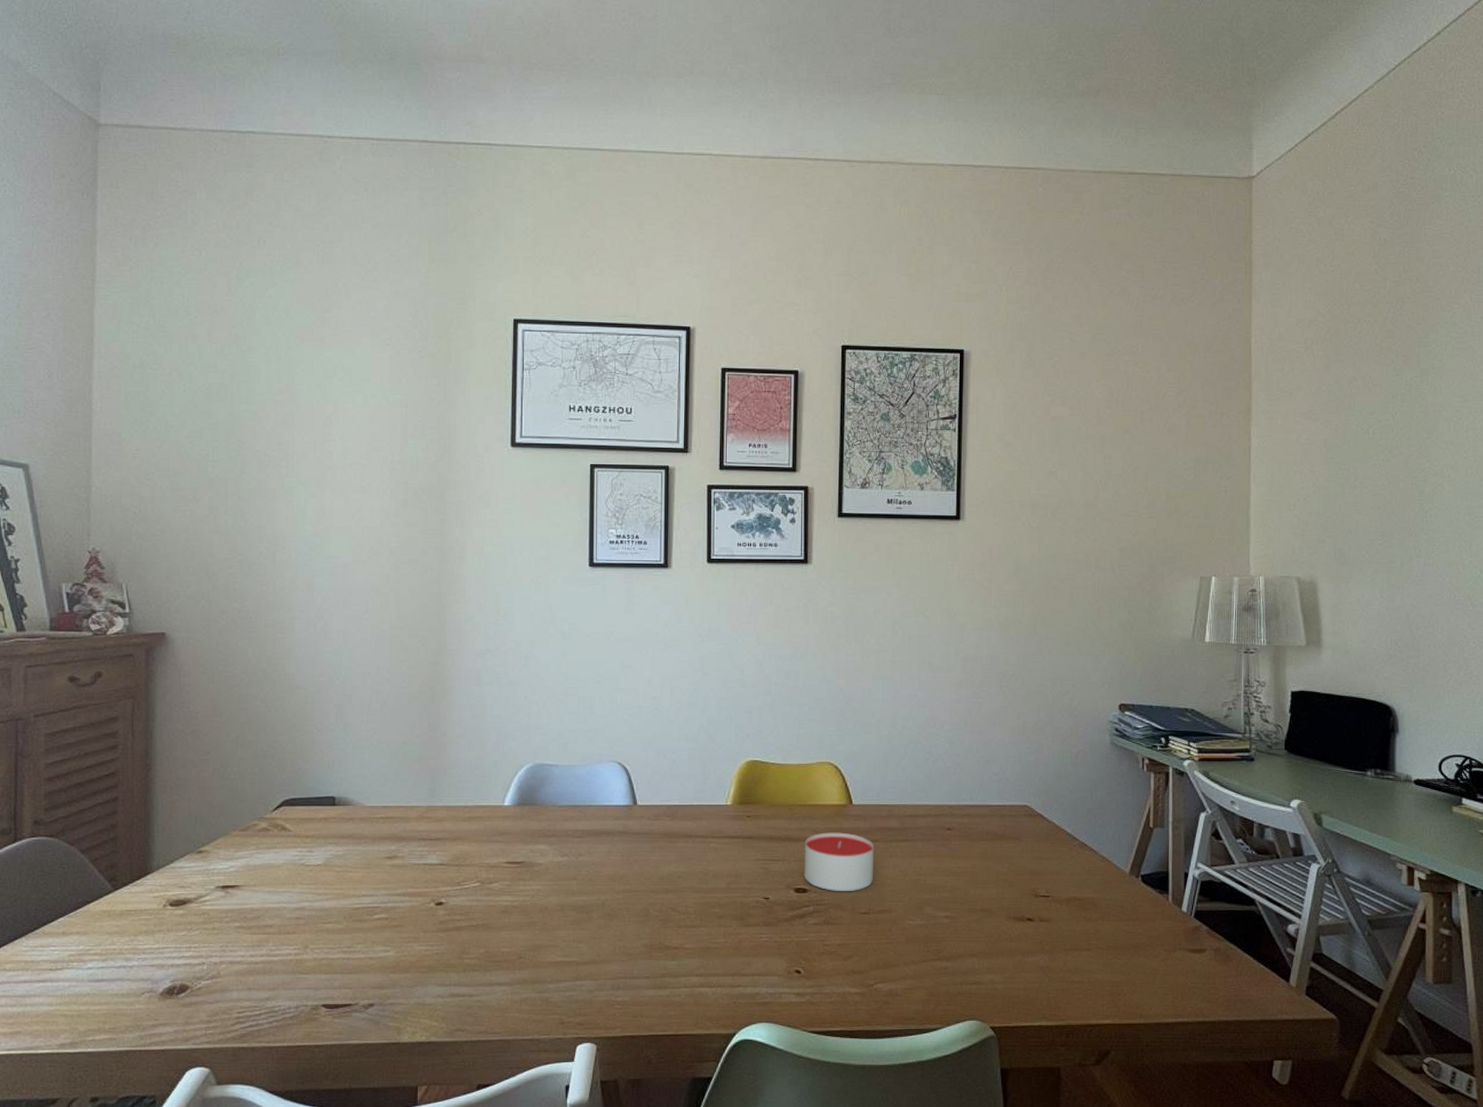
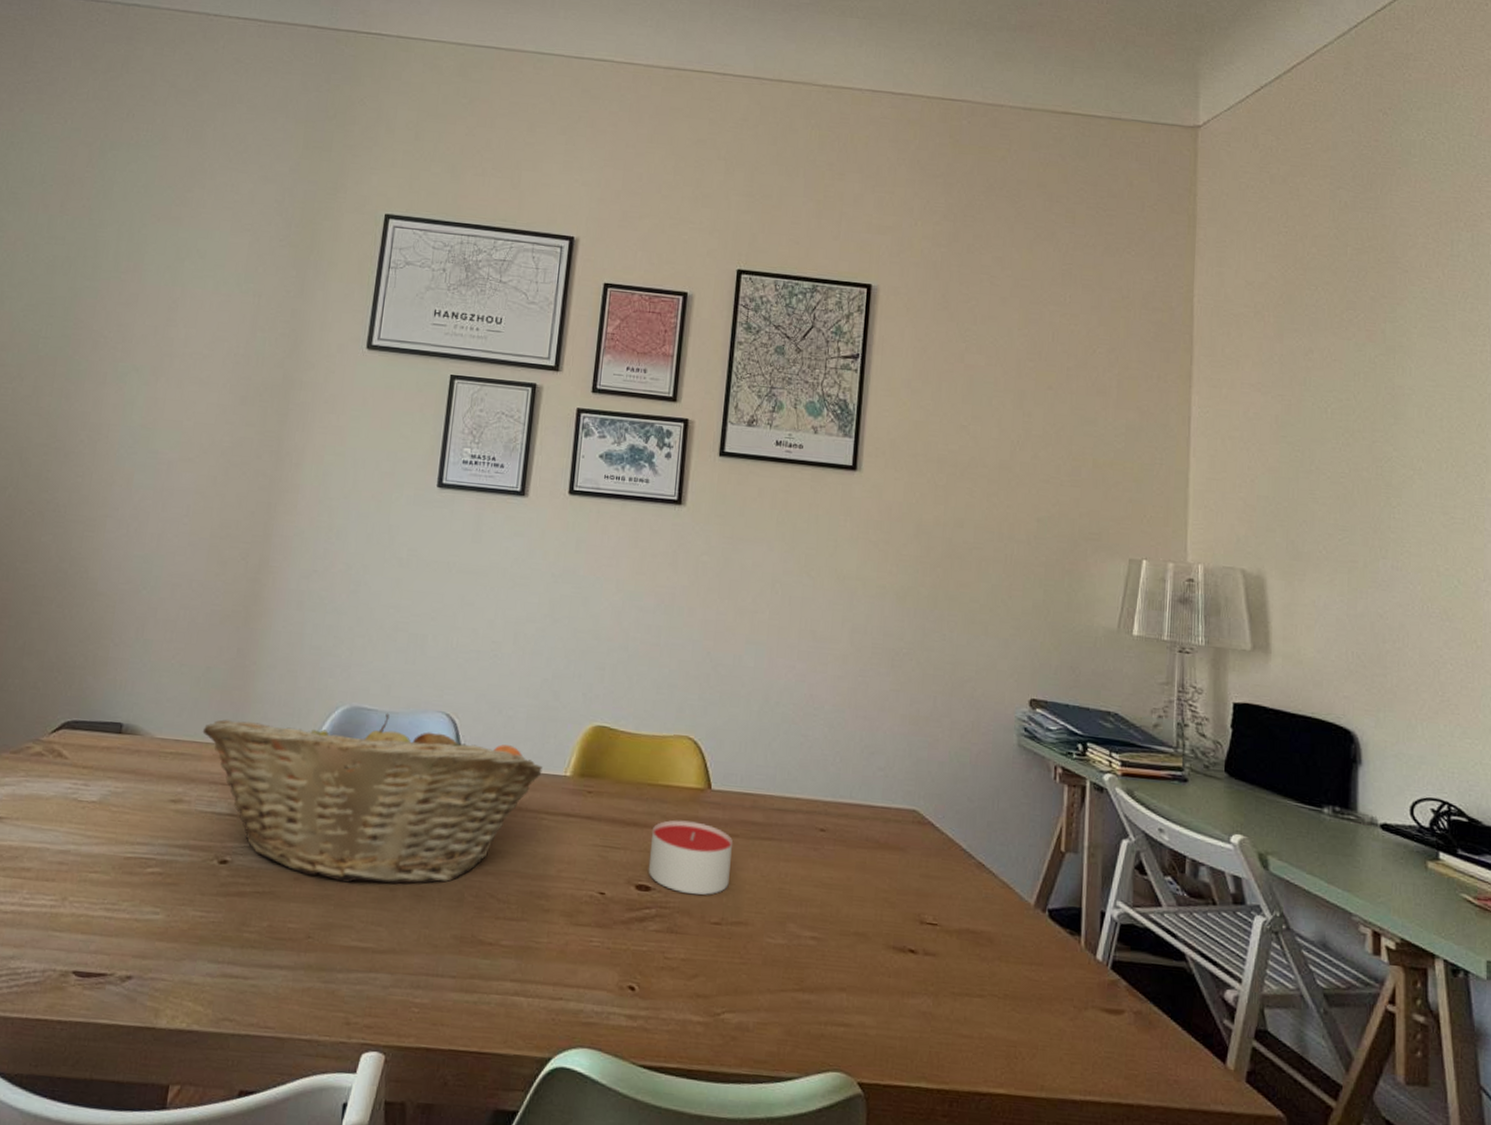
fruit basket: none [406,766,706,910] -> present [202,713,543,884]

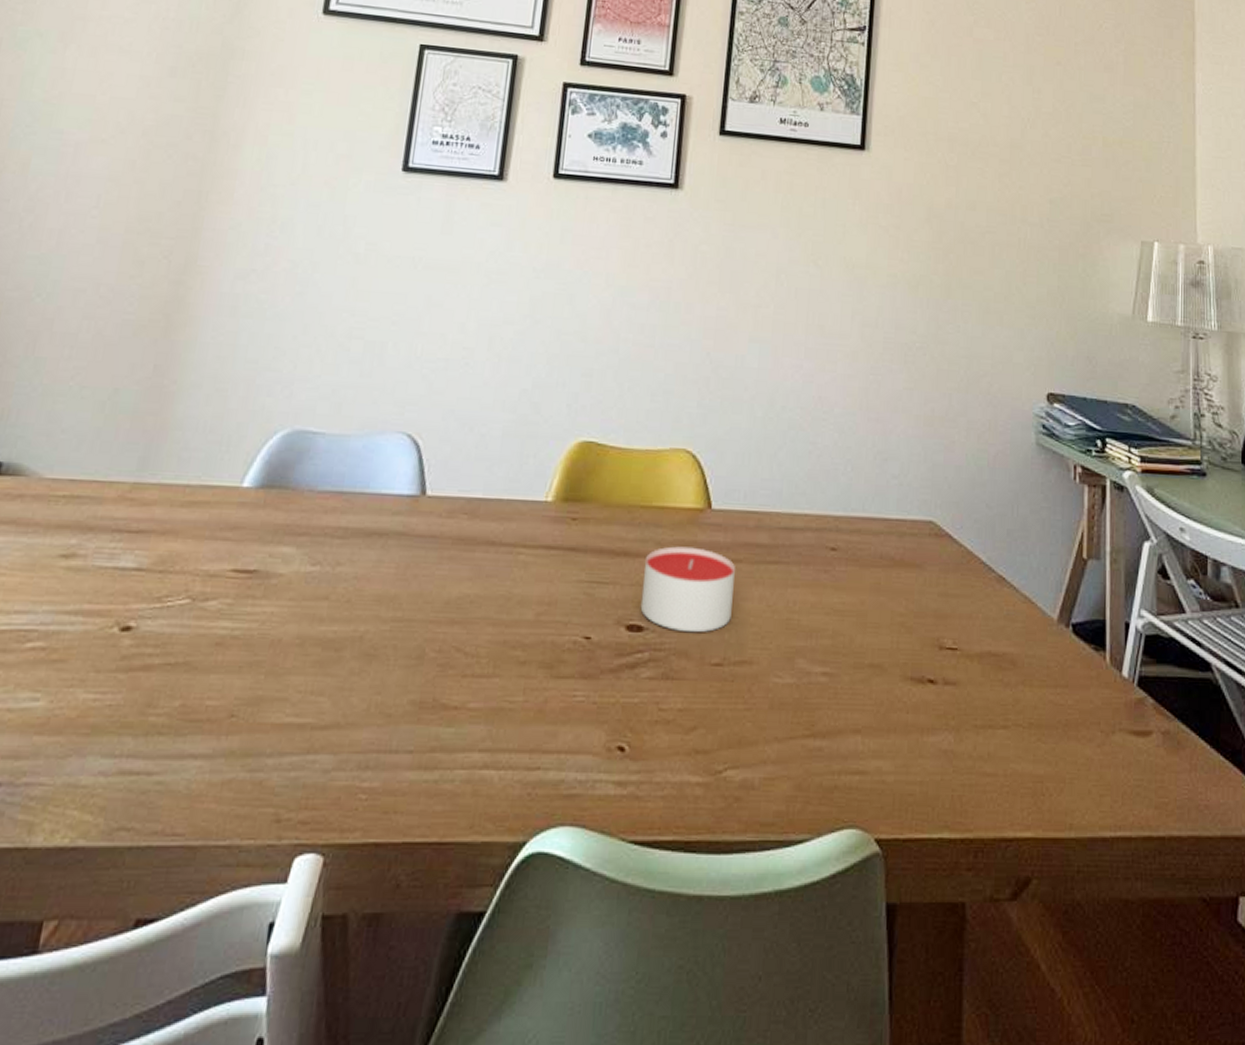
fruit basket: present [202,713,543,884] -> none [105,436,520,645]

